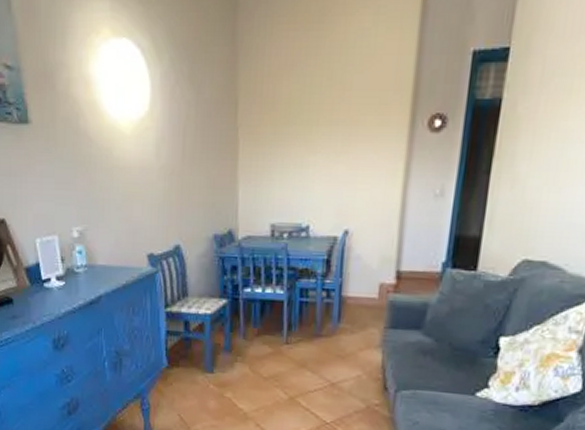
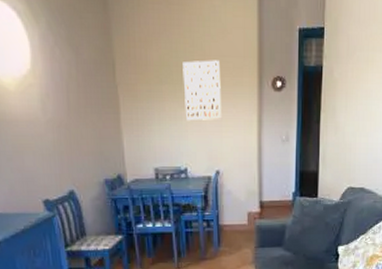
wall art: none [313,95,363,170] -> present [182,60,223,121]

